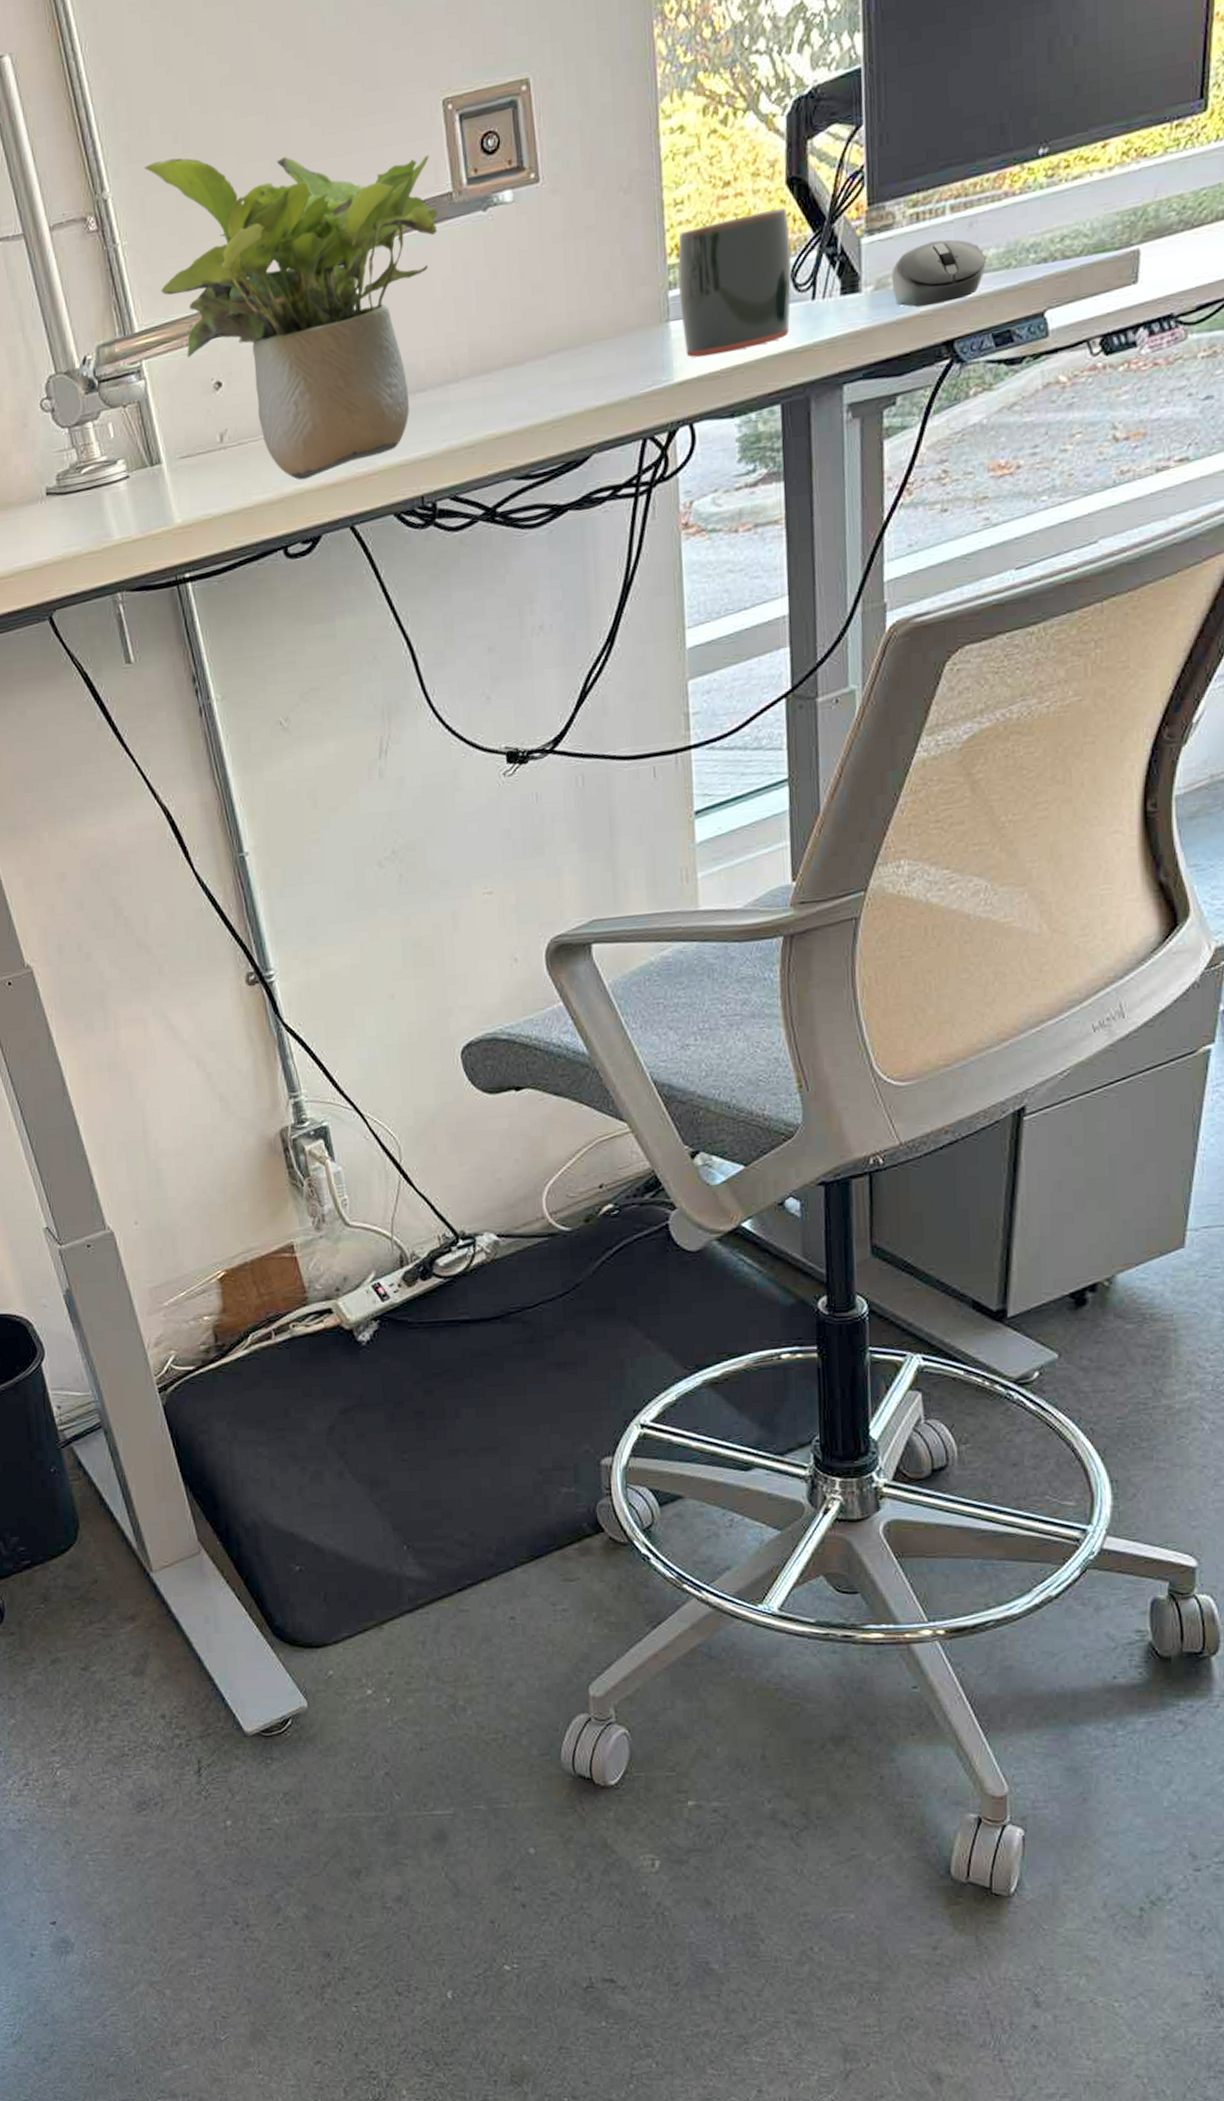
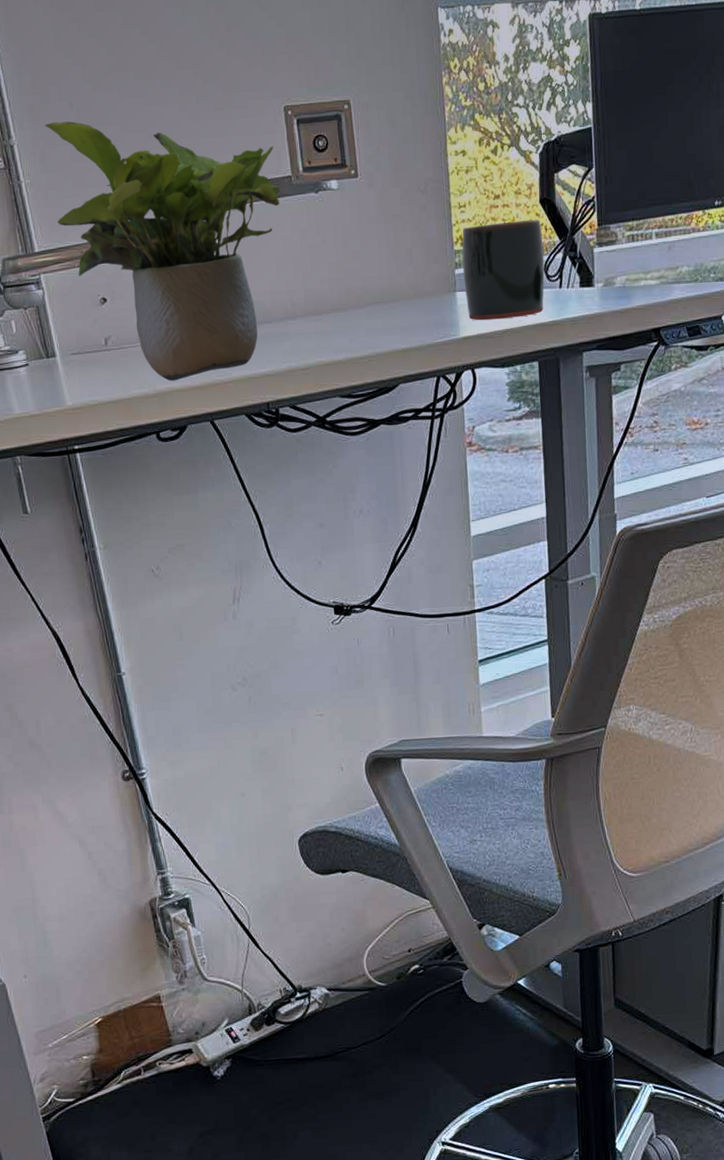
computer mouse: present [891,239,986,307] -> none [615,256,681,302]

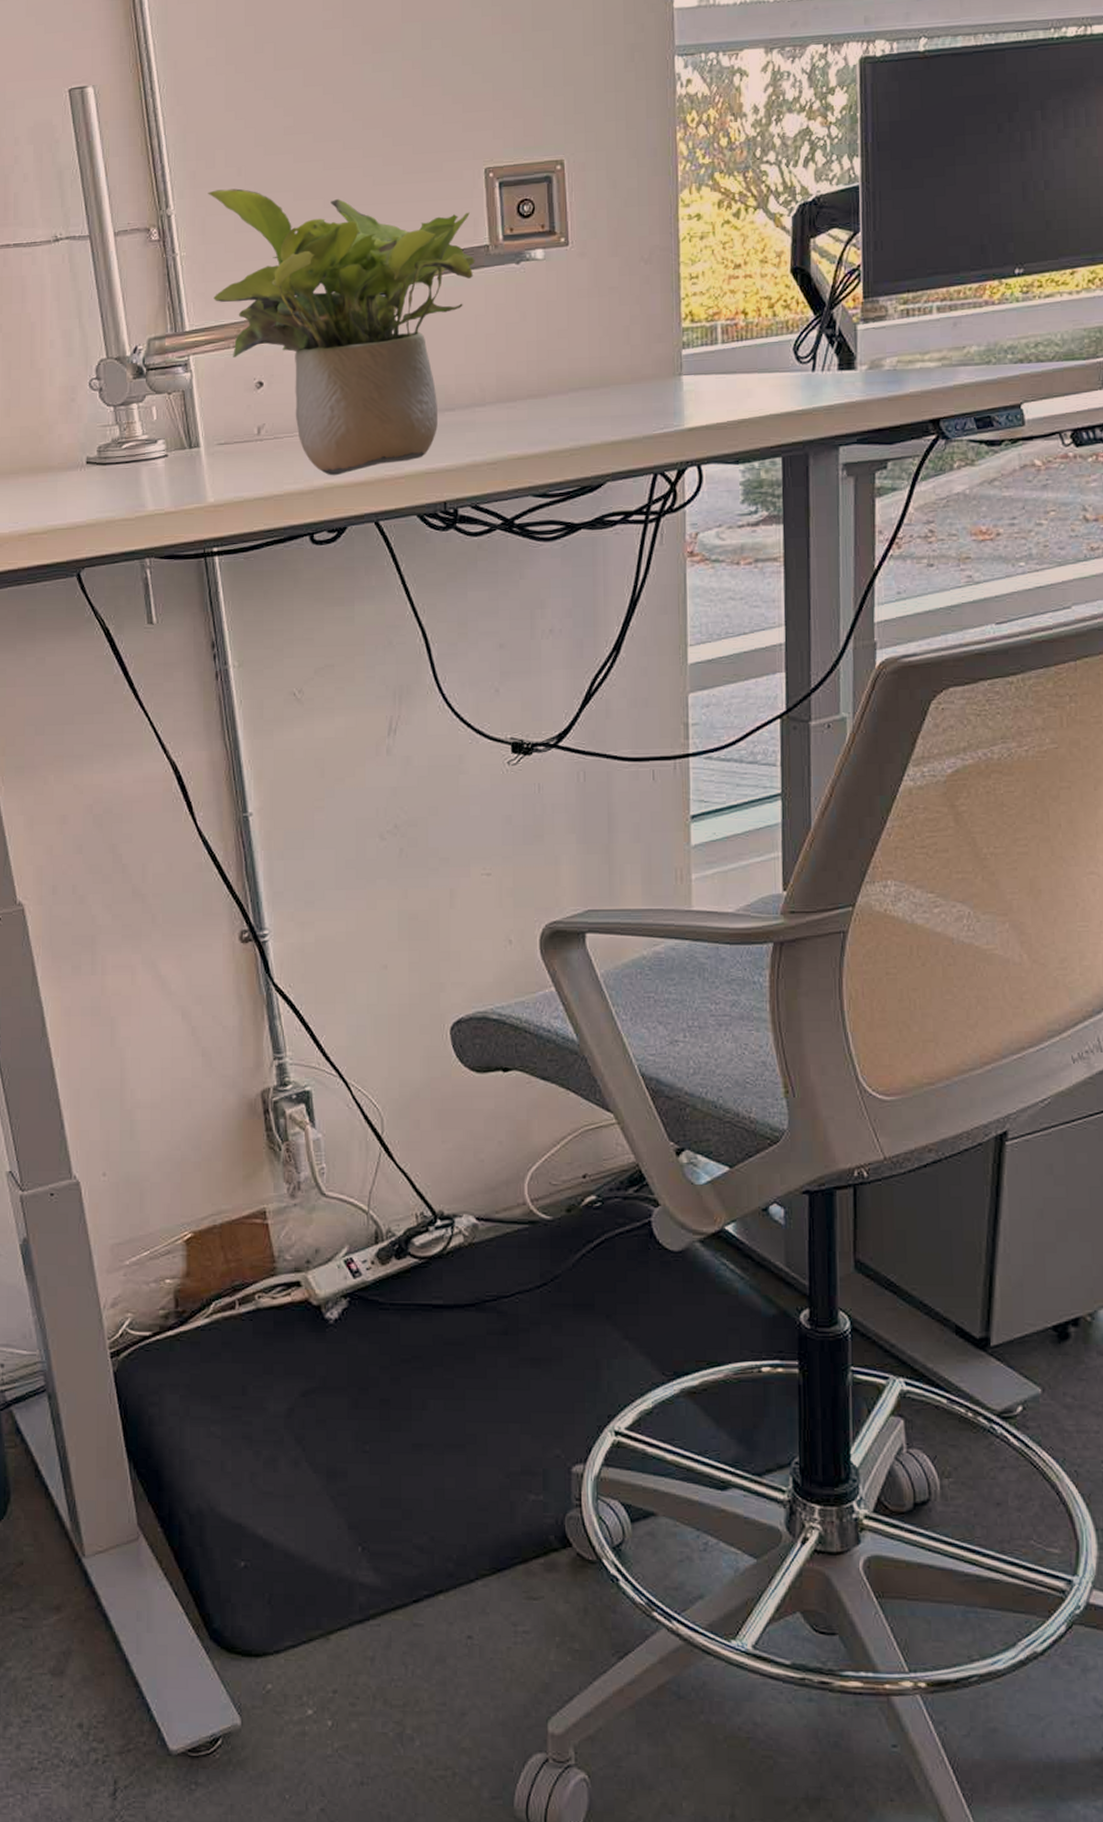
mug: present [462,219,545,321] -> none [691,291,794,409]

